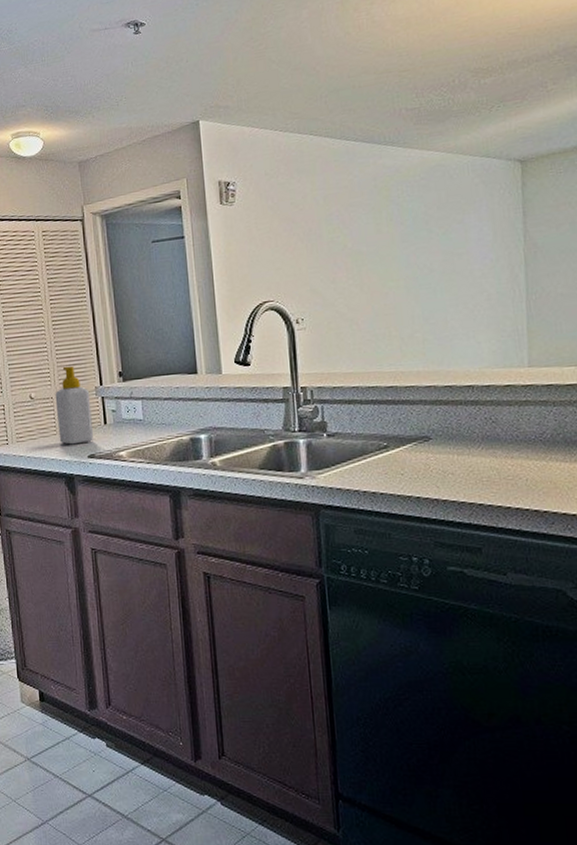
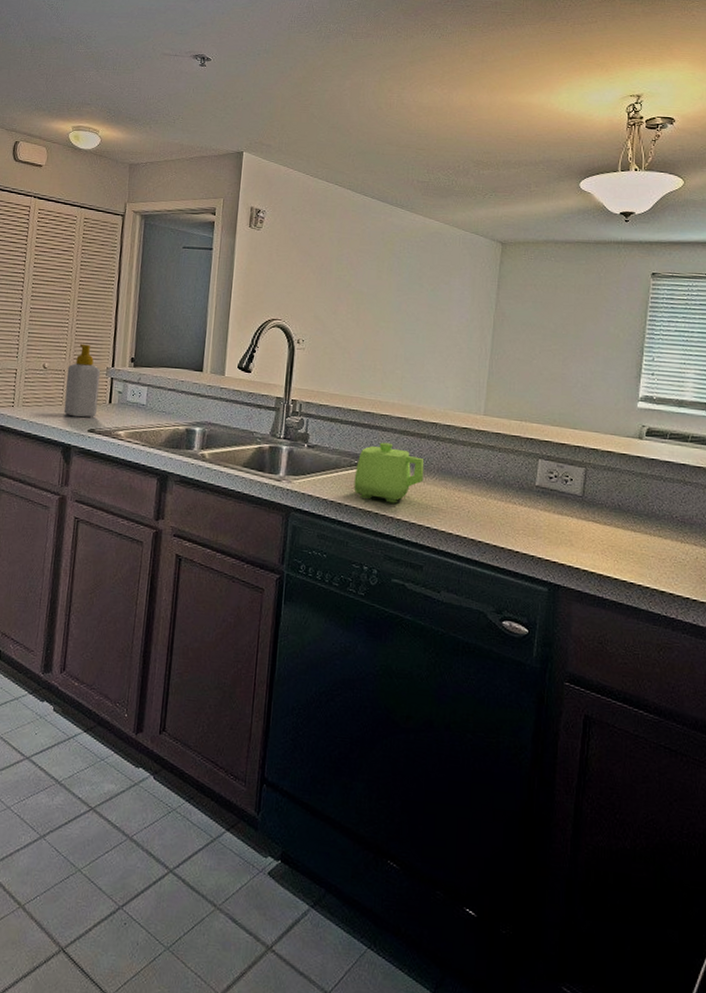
teapot: none [386,416,468,484] -> present [354,442,424,504]

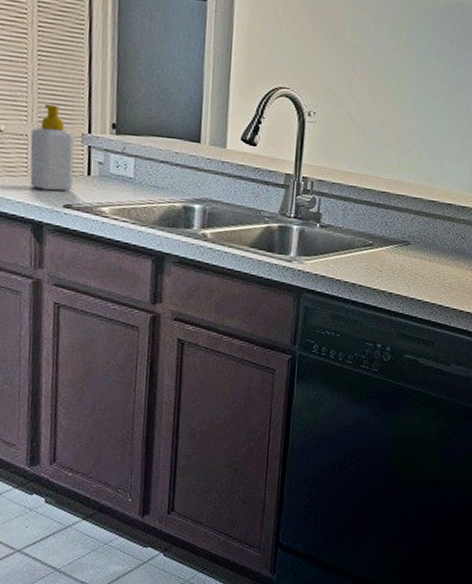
teapot: present [354,442,424,504] -> none [368,222,439,283]

